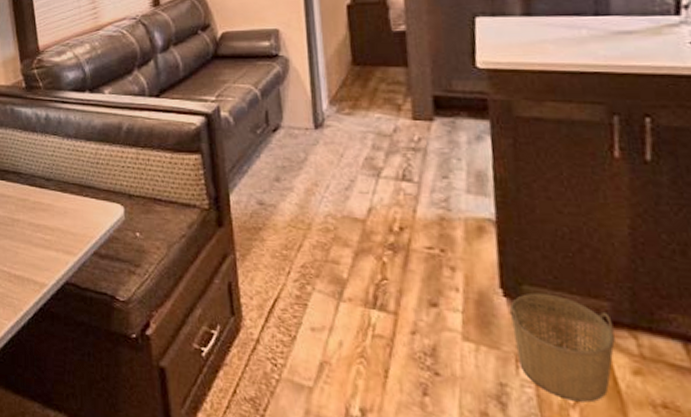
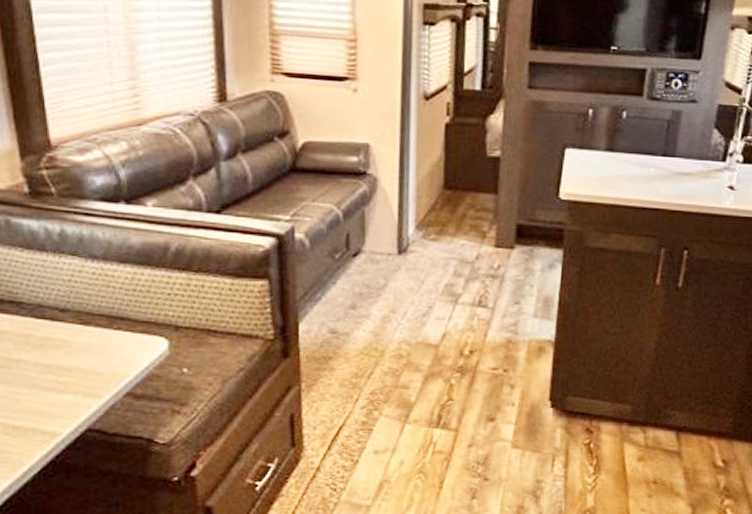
basket: present [509,292,615,403] -> none [553,402,631,487]

